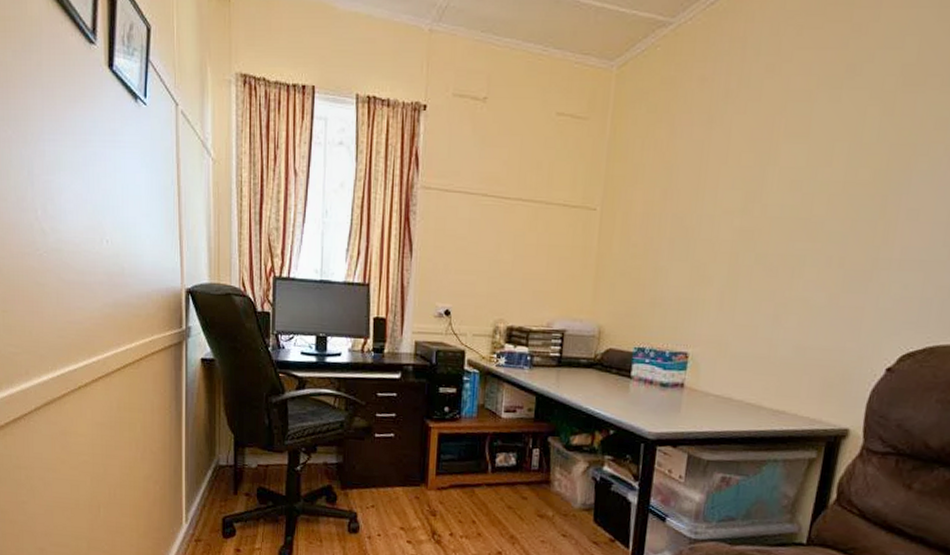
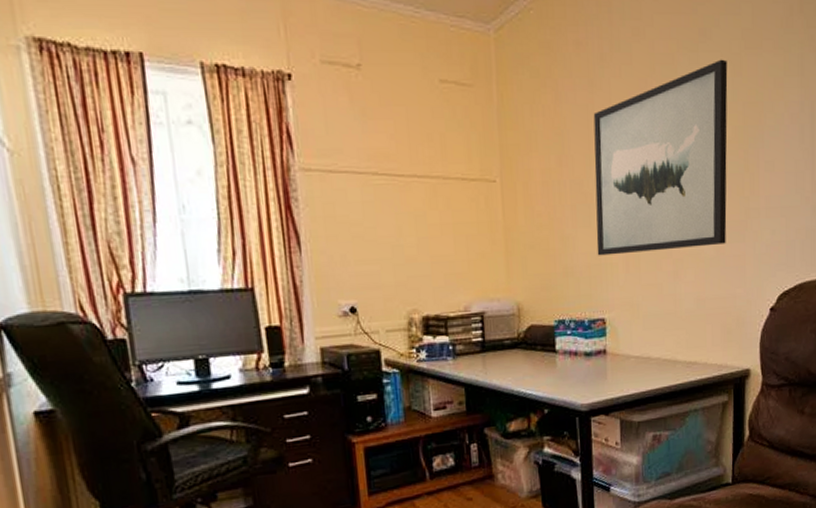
wall art: none [690,96,877,294] -> present [593,59,728,256]

